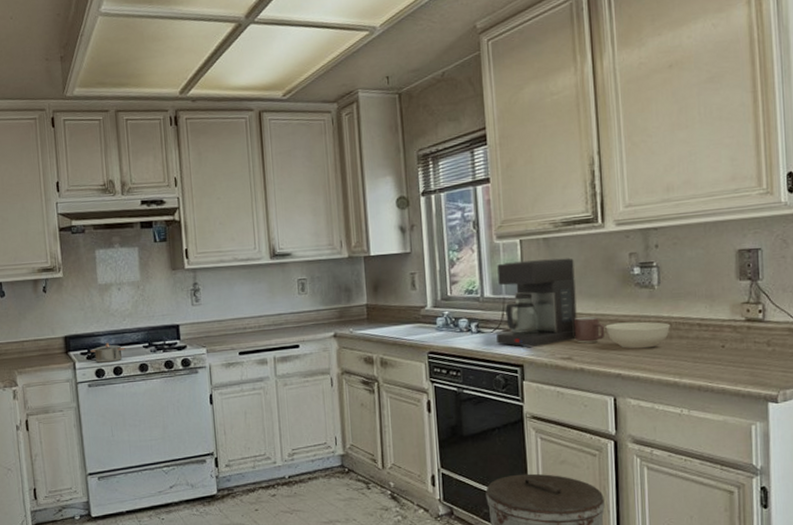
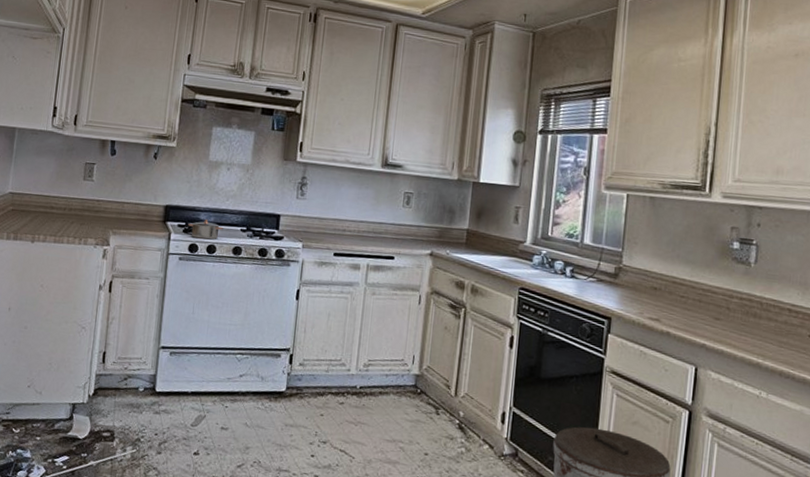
coffee maker: present [496,258,577,347] -> none [589,213,676,303]
mug: present [573,316,604,344] -> none [665,280,696,309]
bowl: present [605,321,670,349] -> none [697,292,761,325]

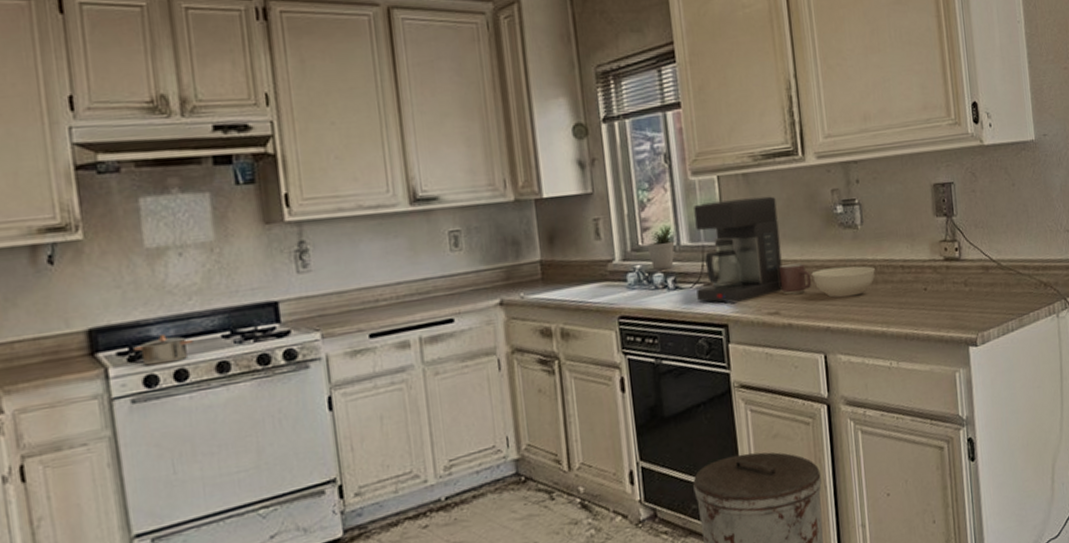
potted plant: none [554,225,580,260] -> present [646,225,675,270]
coffee maker: none [589,213,676,303] -> present [694,196,782,303]
mug: none [665,280,696,309] -> present [778,262,811,295]
bowl: none [697,292,761,325] -> present [811,265,875,298]

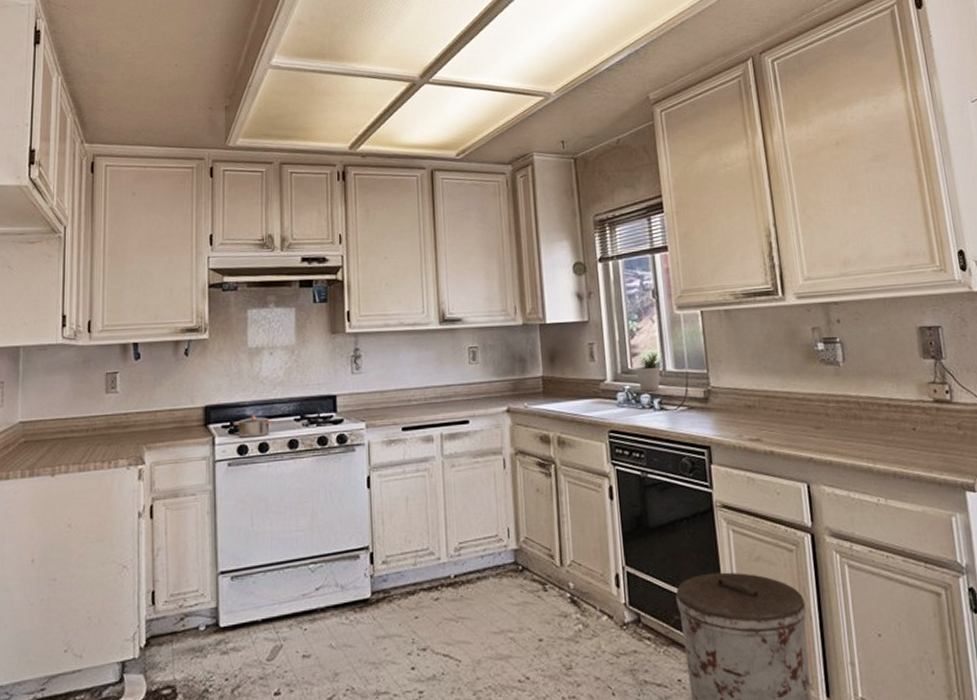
coffee maker: present [694,196,782,303] -> none [679,331,764,427]
mug: present [778,262,811,295] -> none [759,393,793,424]
bowl: present [811,265,875,298] -> none [792,400,859,431]

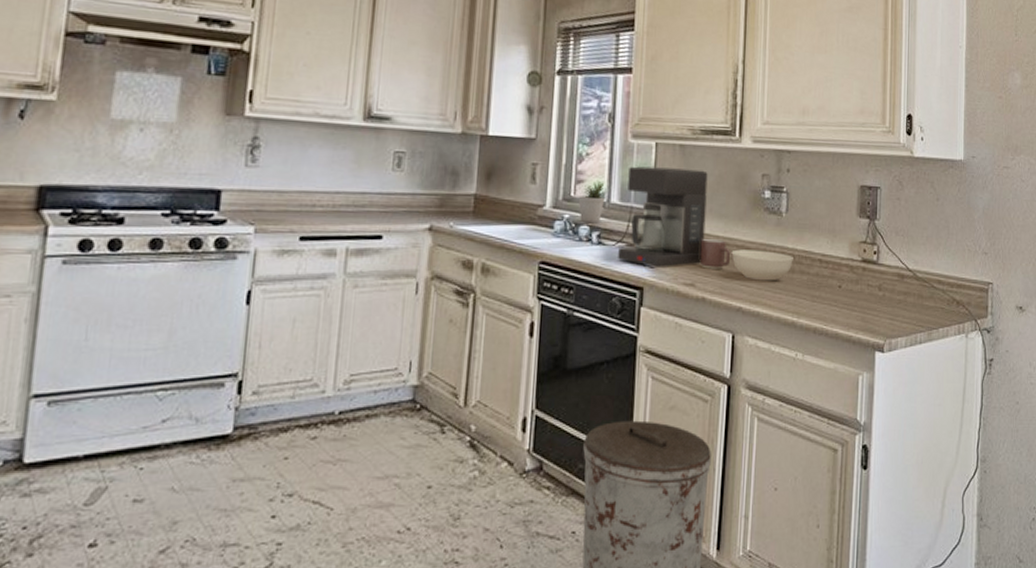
cooking pot: present [232,413,274,438] -> none [75,201,134,231]
coffee maker: none [679,331,764,427] -> present [618,166,708,268]
mug: none [759,393,793,424] -> present [699,238,730,269]
bowl: none [792,400,859,431] -> present [731,249,793,281]

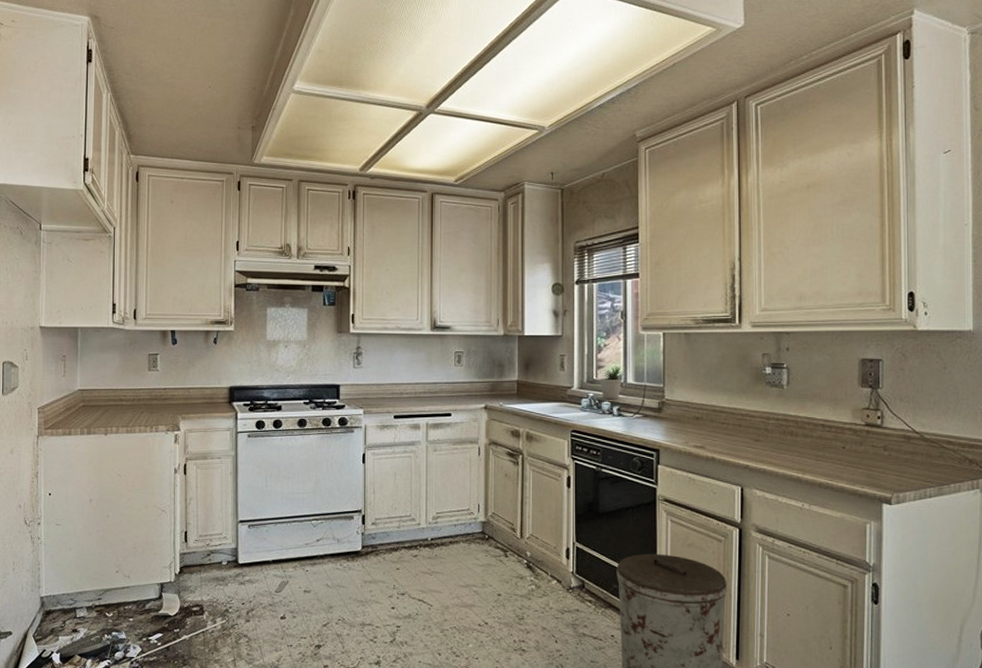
coffee maker: present [618,166,708,268] -> none [636,353,711,433]
mug: present [699,238,730,269] -> none [708,408,735,434]
bowl: present [731,249,793,281] -> none [737,417,796,444]

